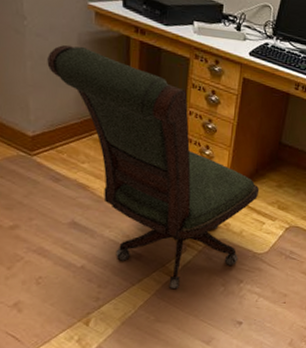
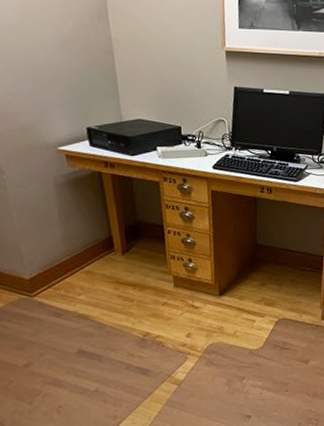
office chair: present [47,44,260,290] -> none [30,189,245,397]

